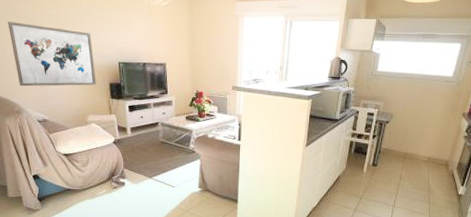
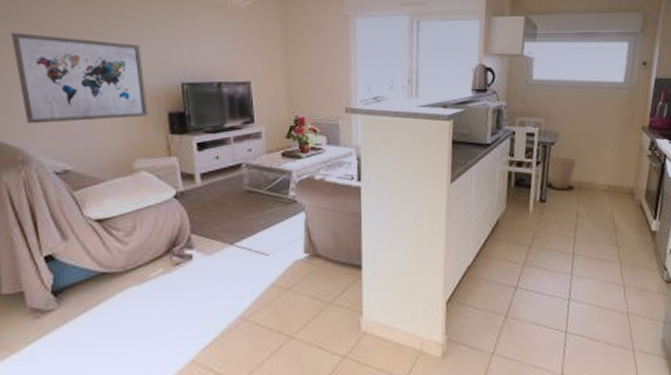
trash can: none [383,132,405,158] -> present [549,156,576,190]

